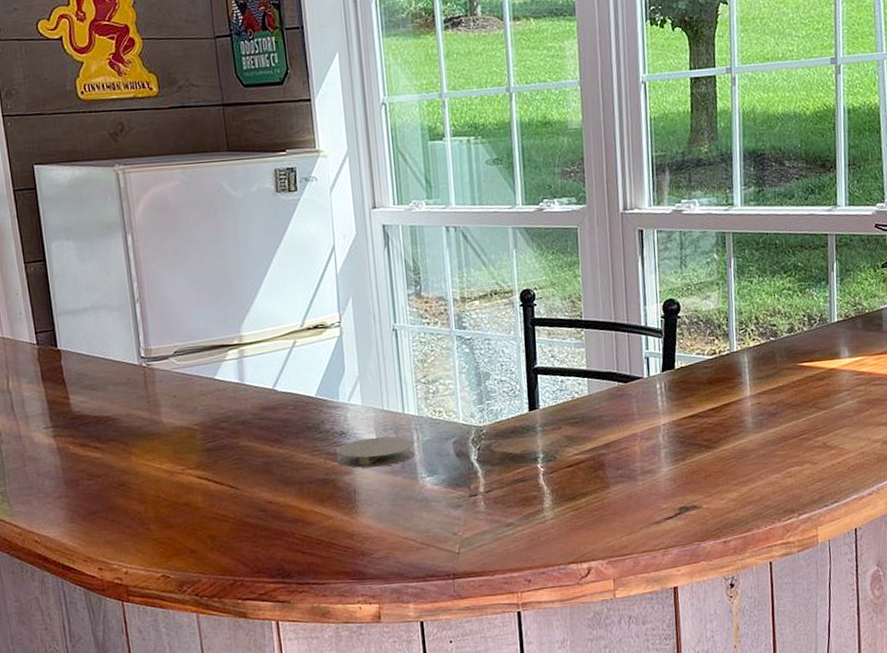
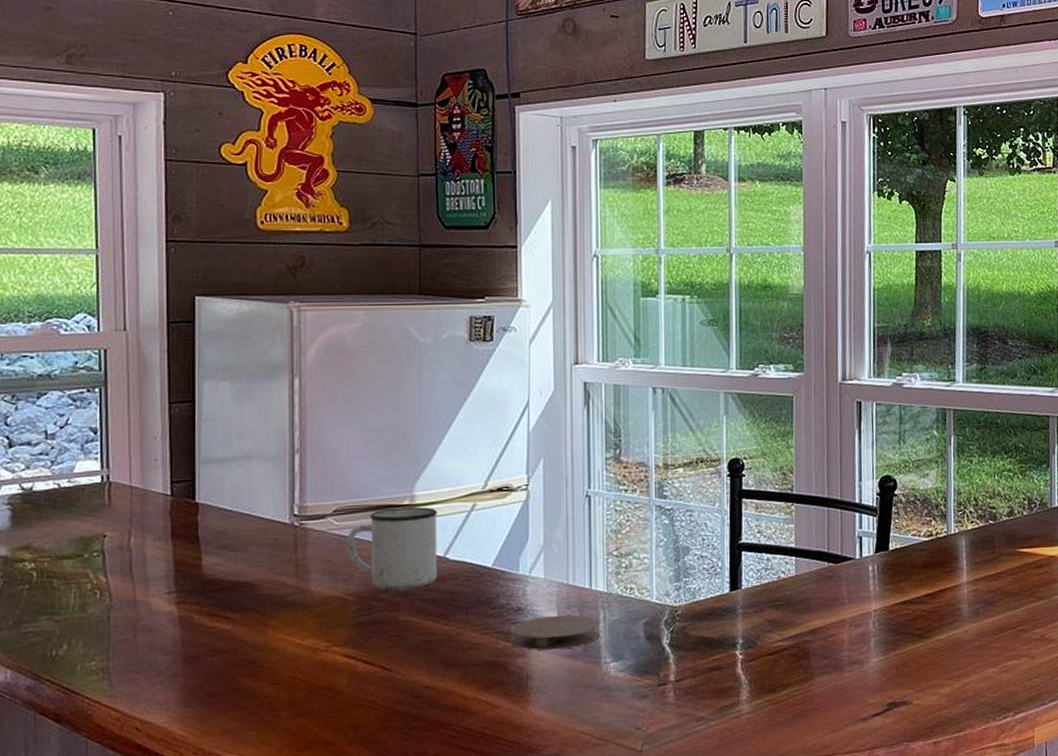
mug: none [188,345,269,420] -> present [348,506,438,590]

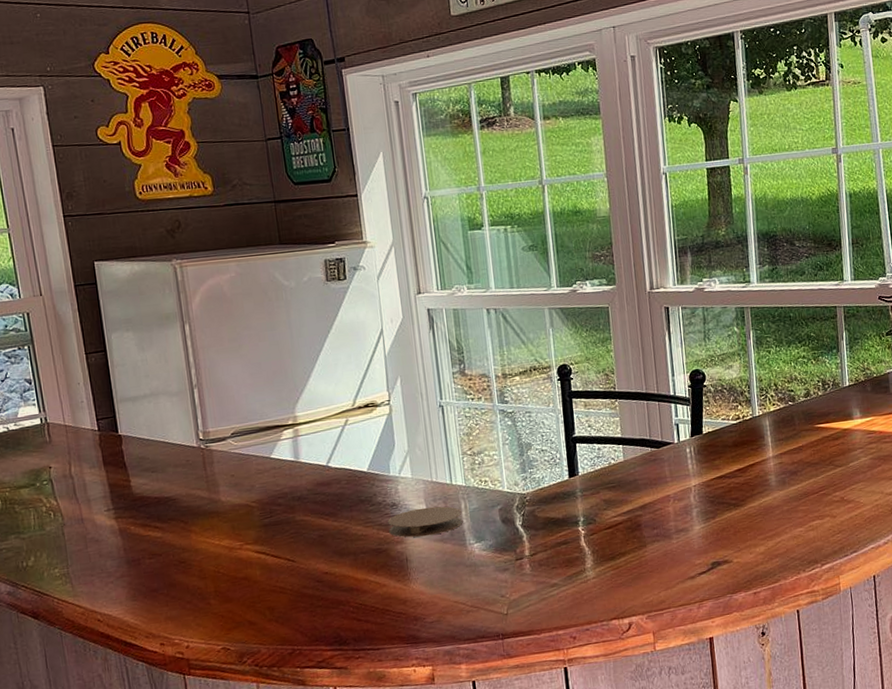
mug: present [348,506,438,590] -> none [245,425,323,496]

